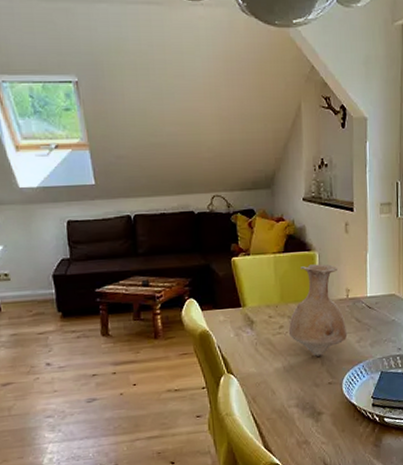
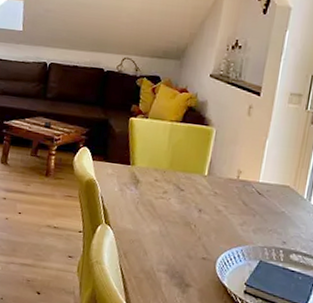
vase: present [288,264,348,356] -> none [171,139,233,230]

